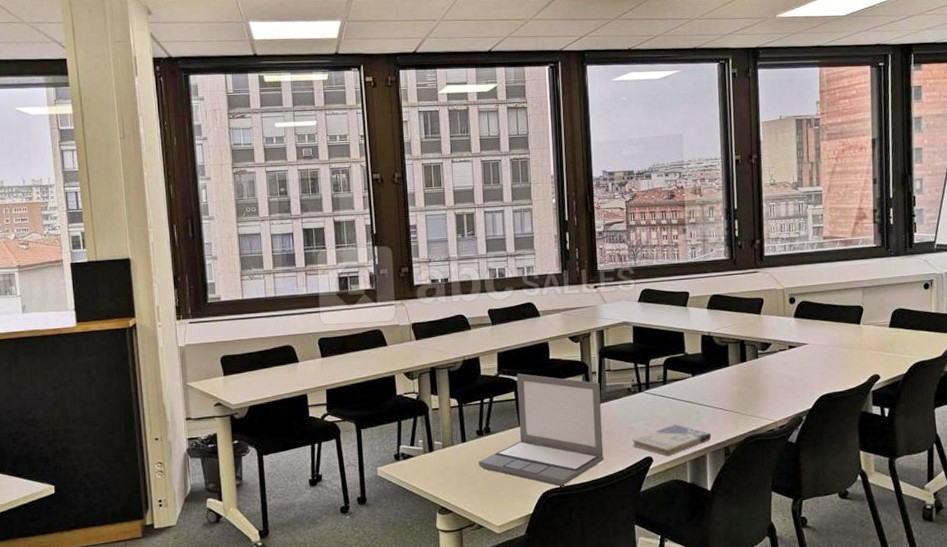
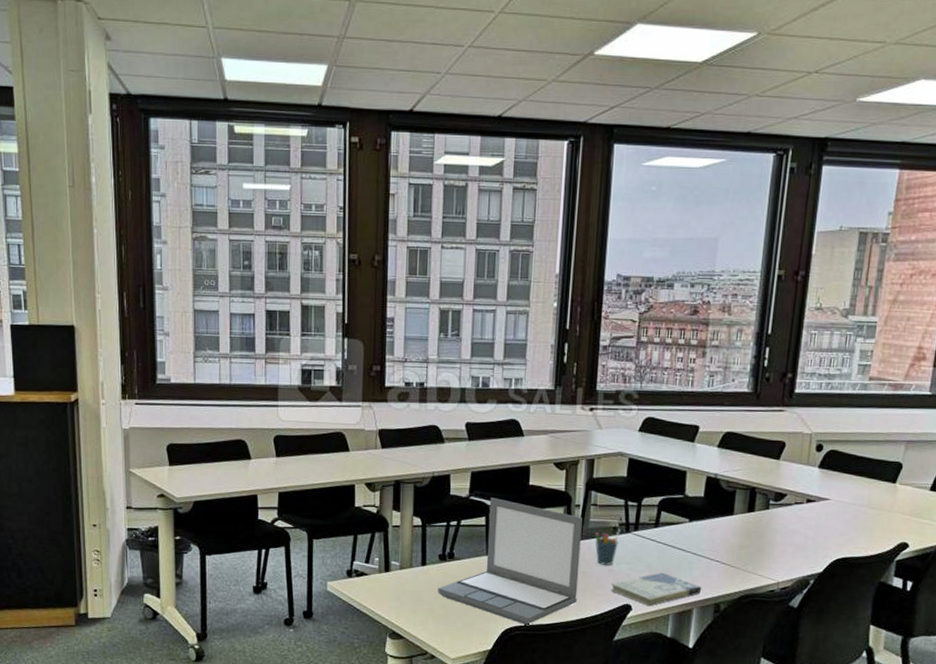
pen holder: none [612,390,634,424] -> present [595,529,621,566]

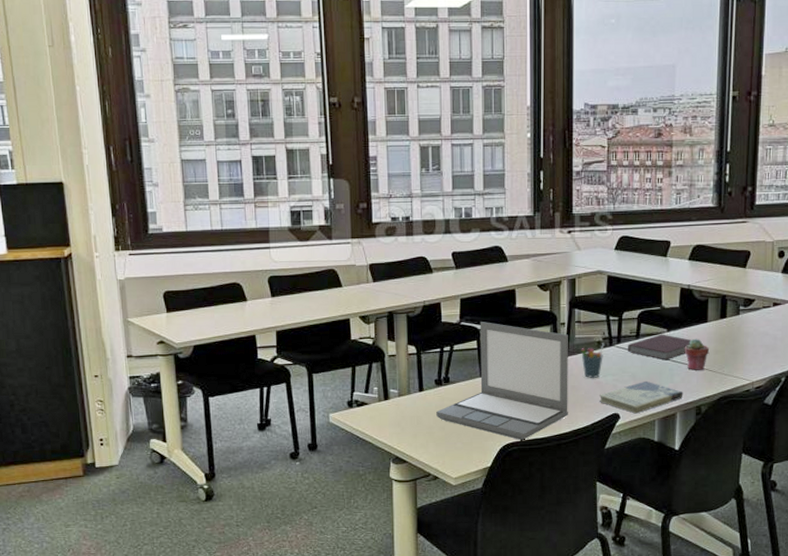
notebook: none [645,524,715,552] -> present [628,334,691,360]
potted succulent: none [706,531,734,566] -> present [684,338,710,370]

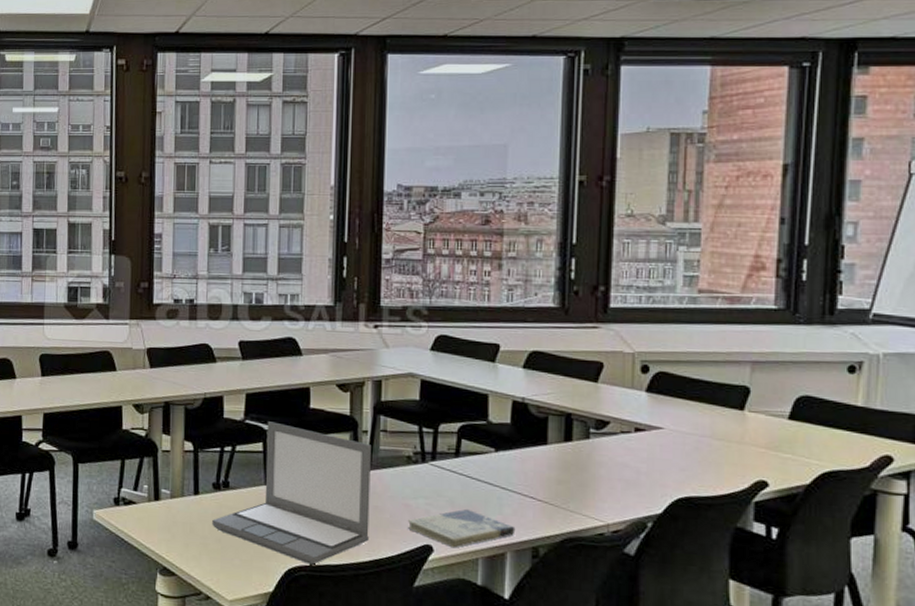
pen holder: present [581,343,604,379] -> none [386,458,416,501]
notebook: present [628,334,691,360] -> none [445,454,526,487]
potted succulent: present [684,338,710,370] -> none [517,462,550,503]

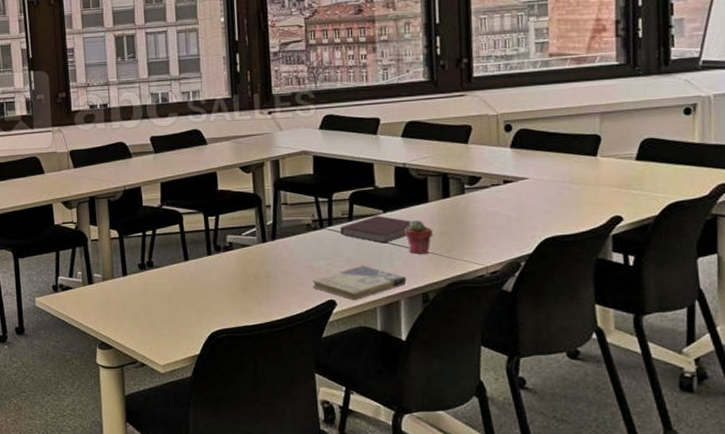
laptop: present [212,421,371,565] -> none [141,205,280,327]
notebook: none [445,454,526,487] -> present [340,215,411,244]
potted succulent: none [517,462,550,503] -> present [404,219,433,254]

